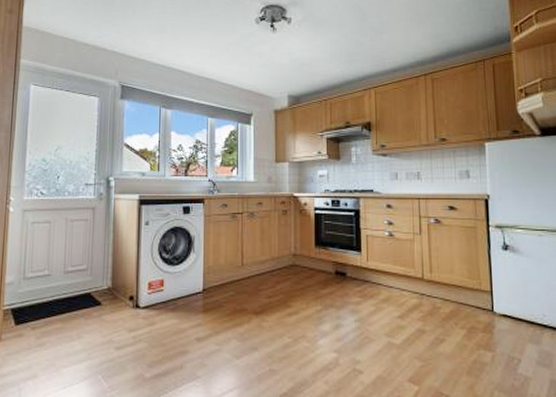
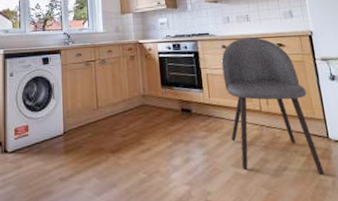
dining chair: none [385,197,485,349] -> present [221,37,325,175]

